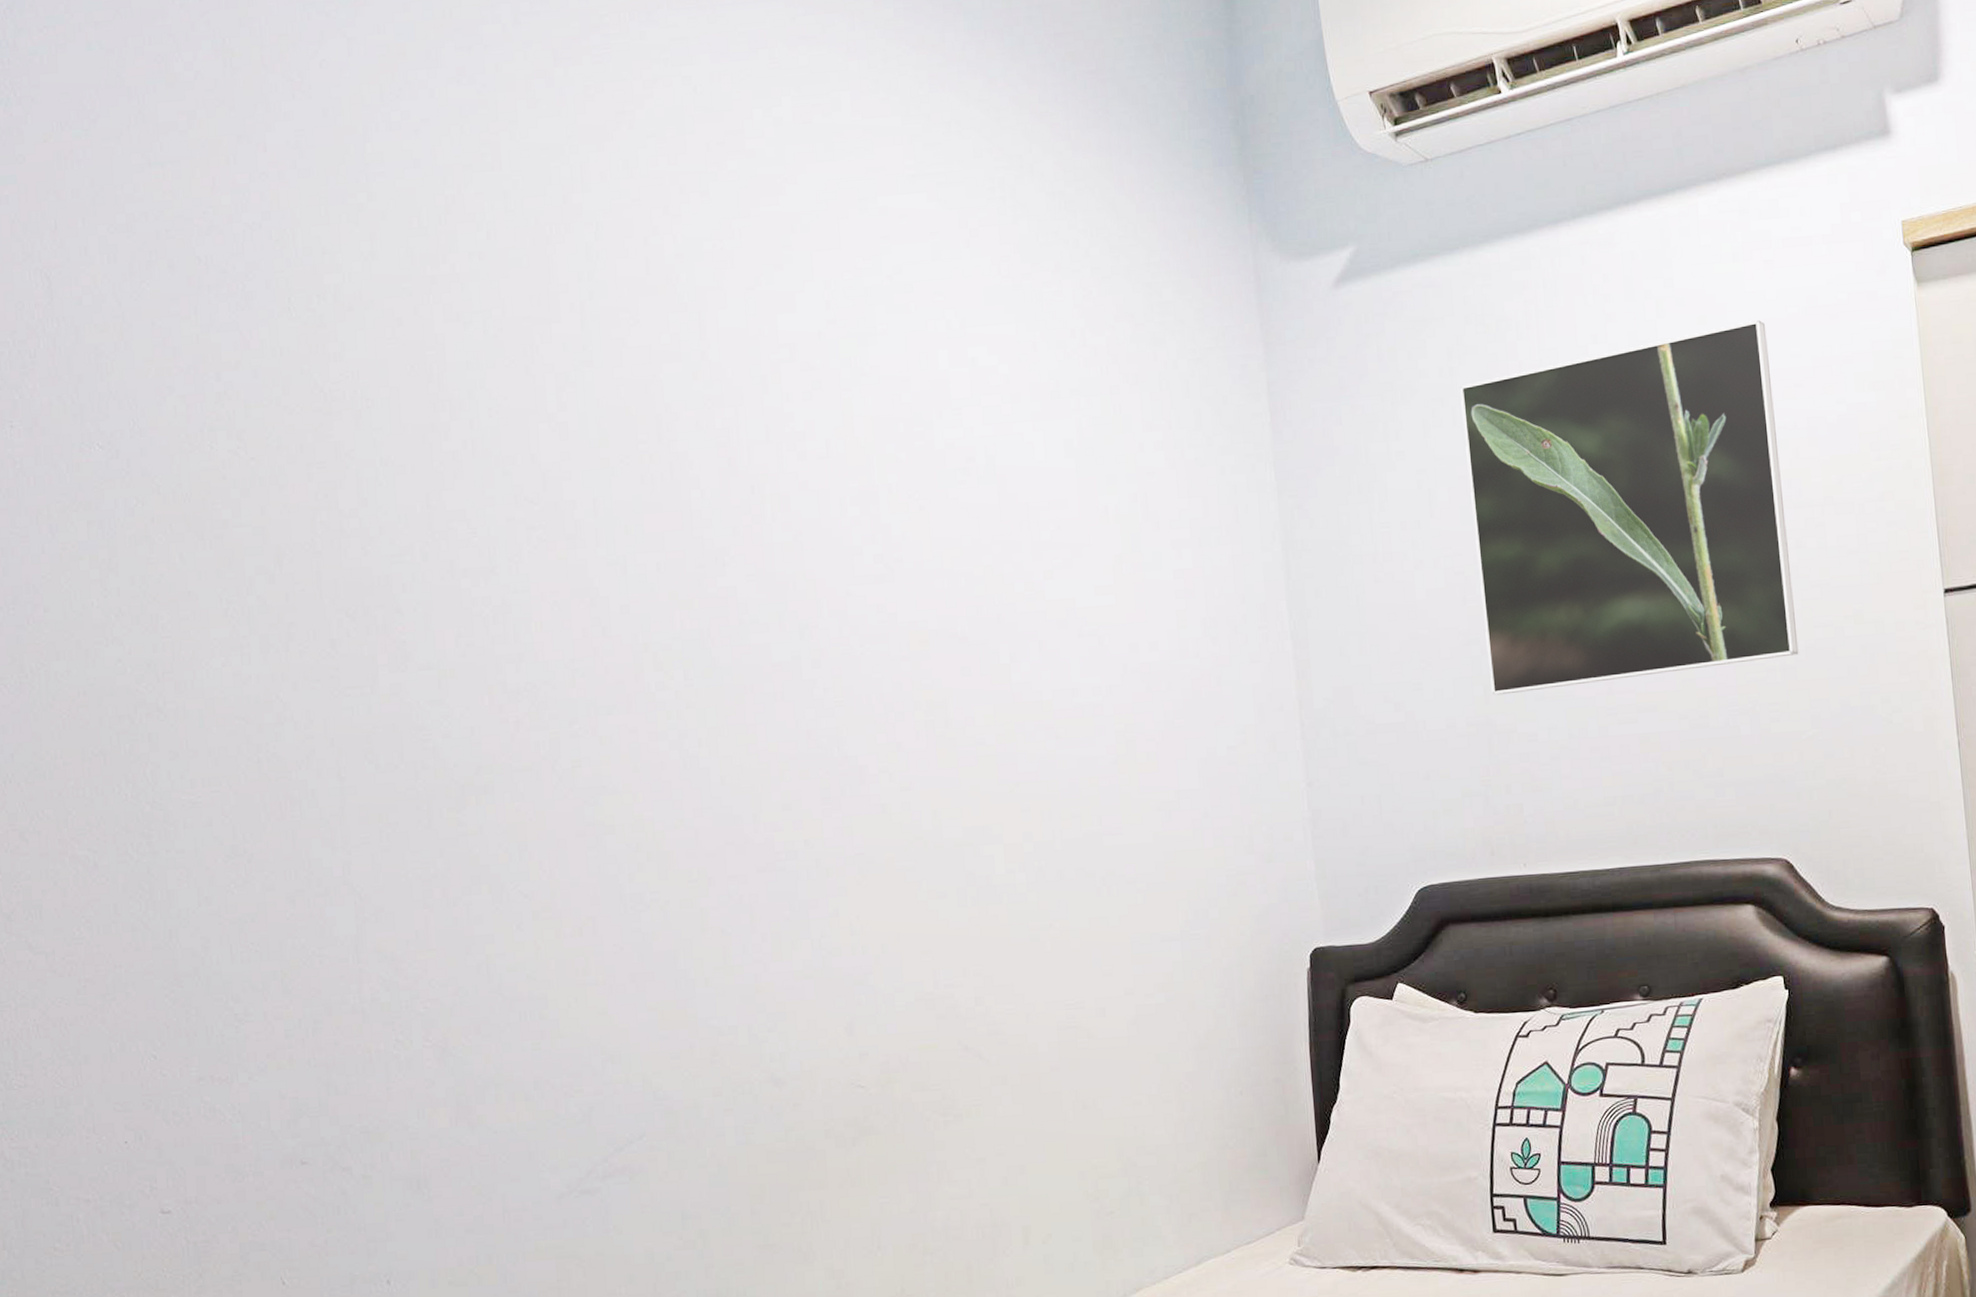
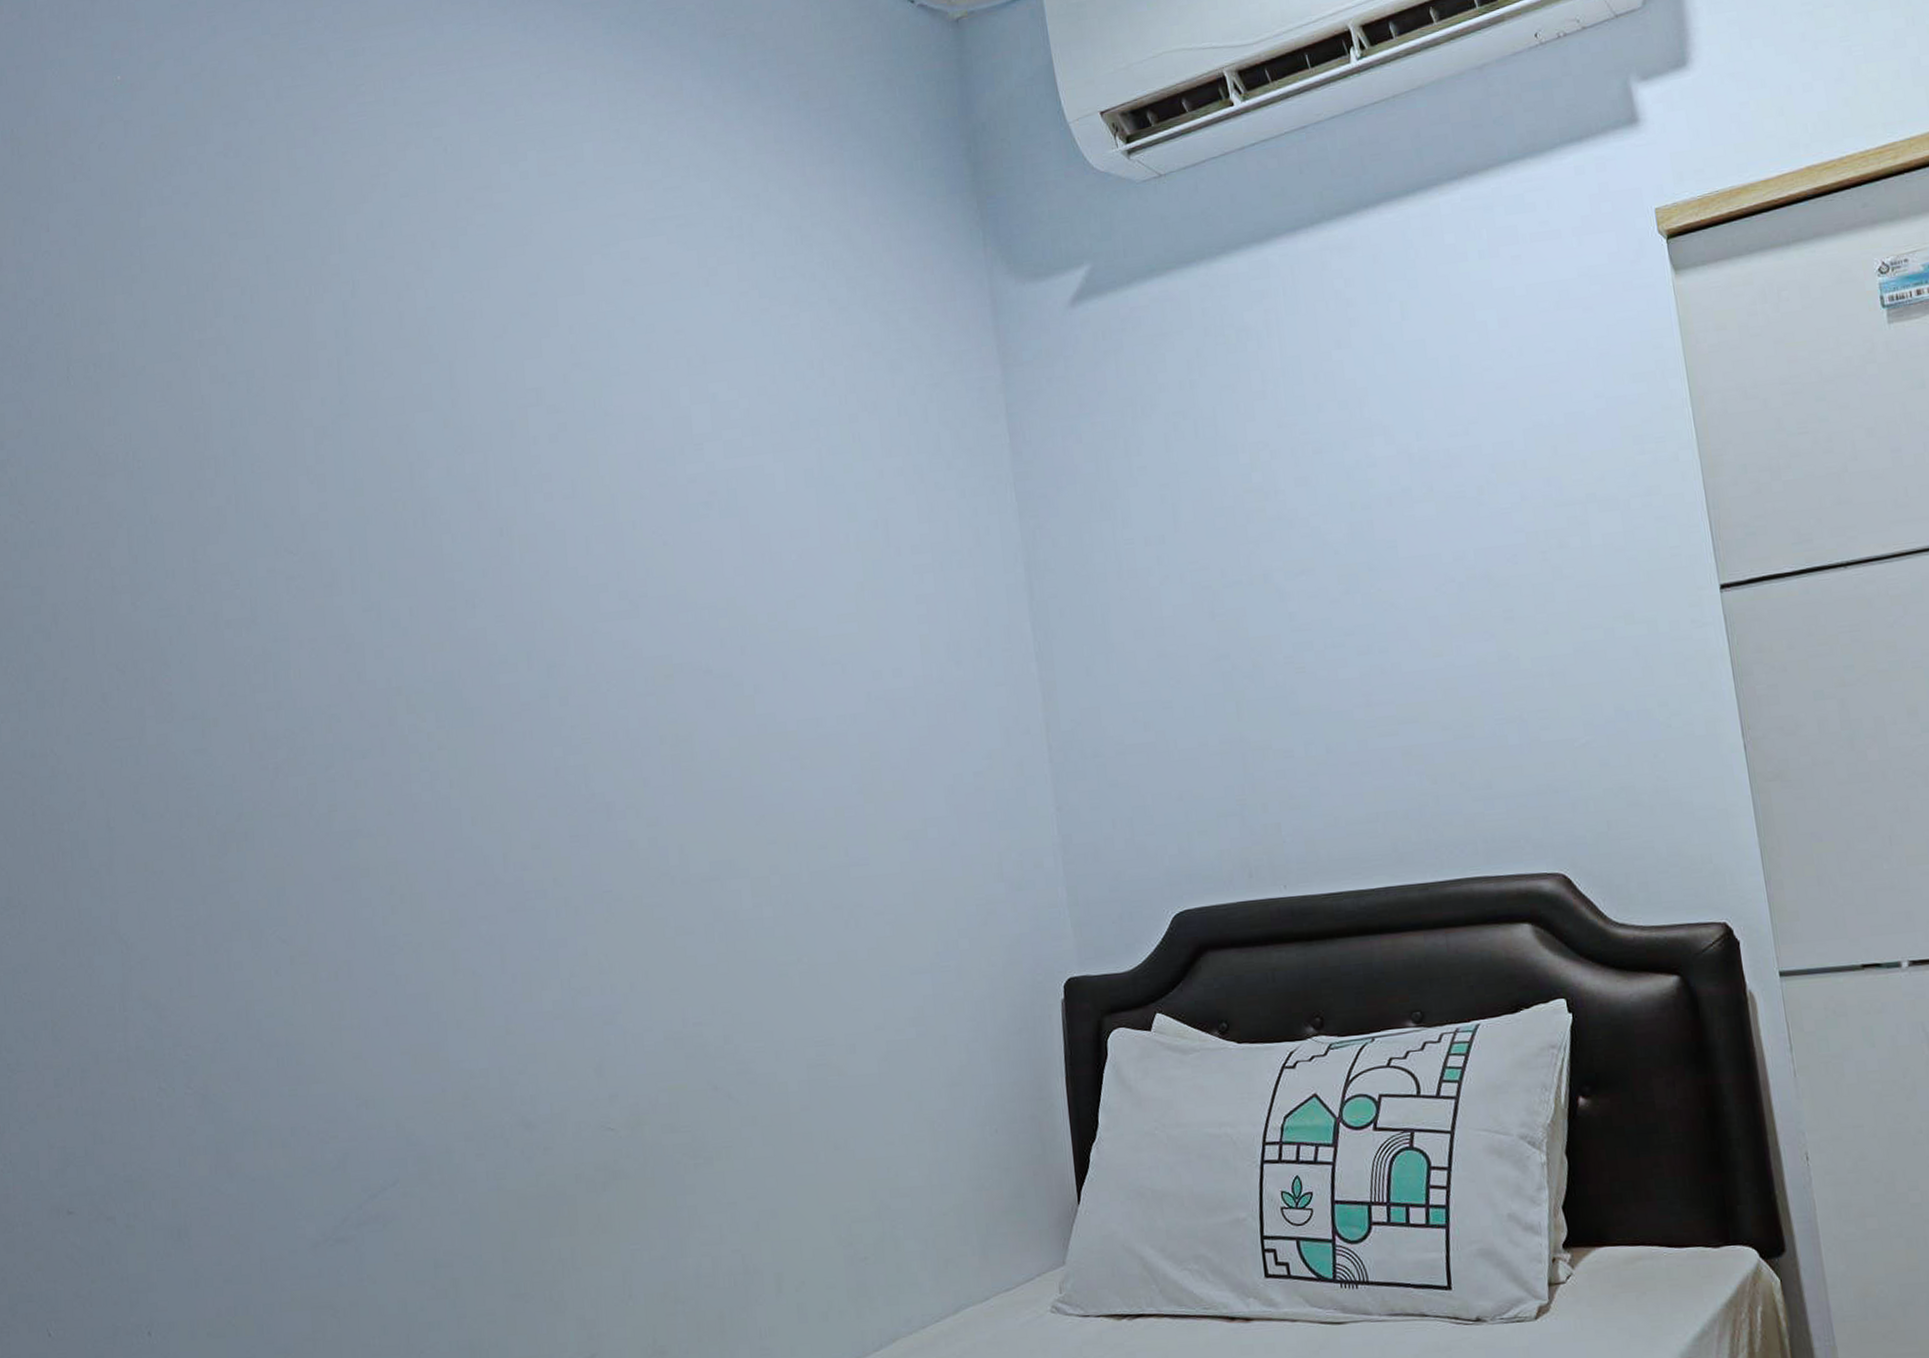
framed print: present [1460,319,1799,695] -> none [1201,316,1567,711]

